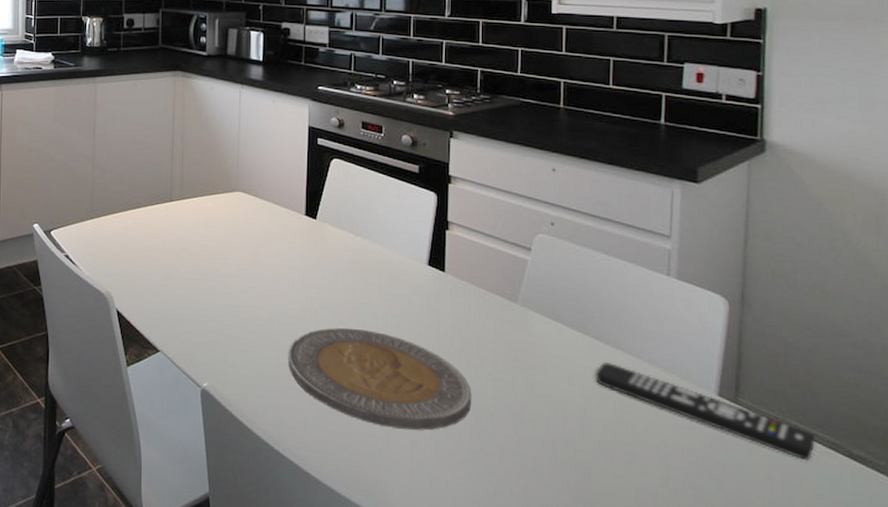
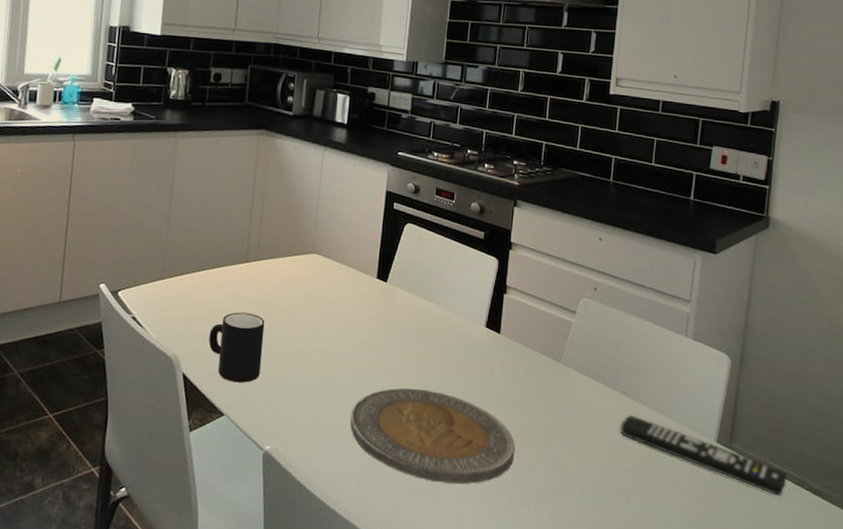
mug: none [139,250,194,320] -> present [209,312,265,383]

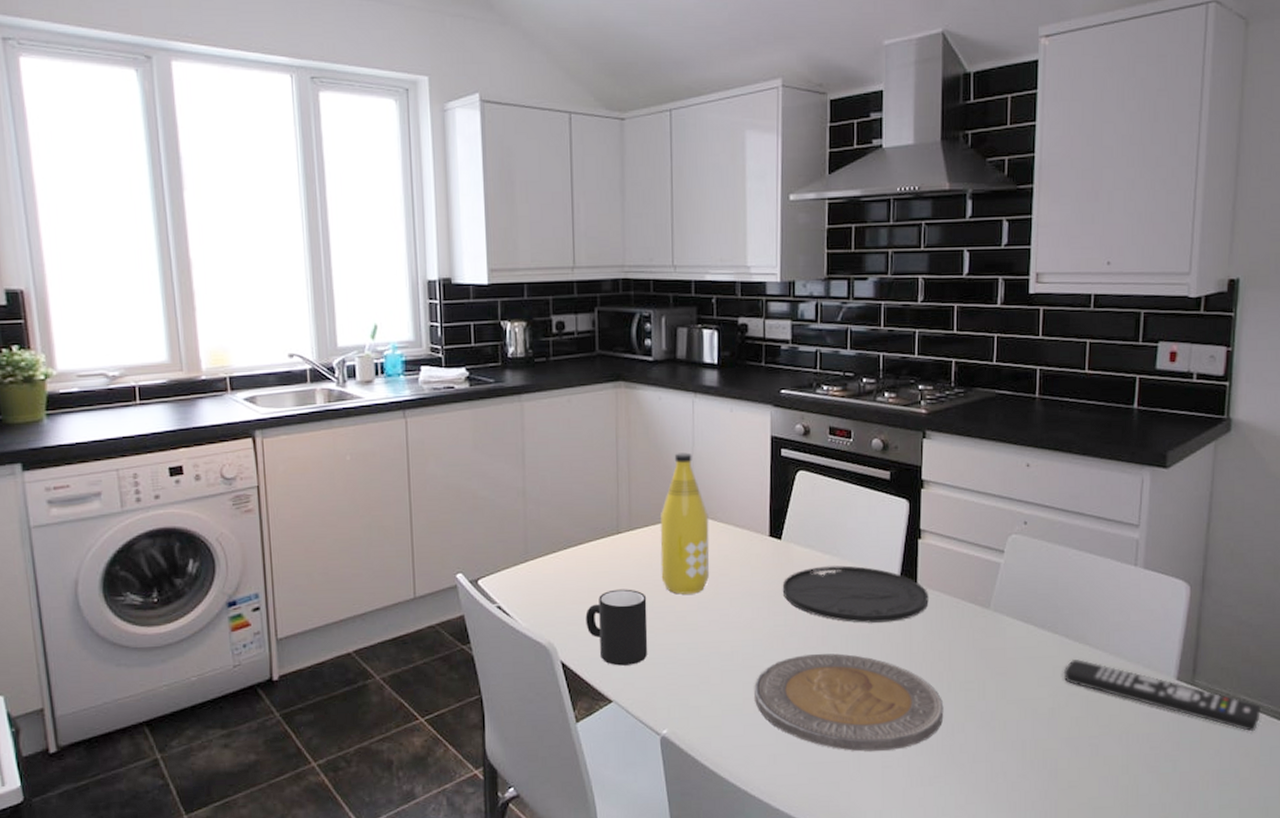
bottle: none [279,197,327,323] -> present [660,452,710,594]
plate: none [383,310,509,366] -> present [782,565,929,623]

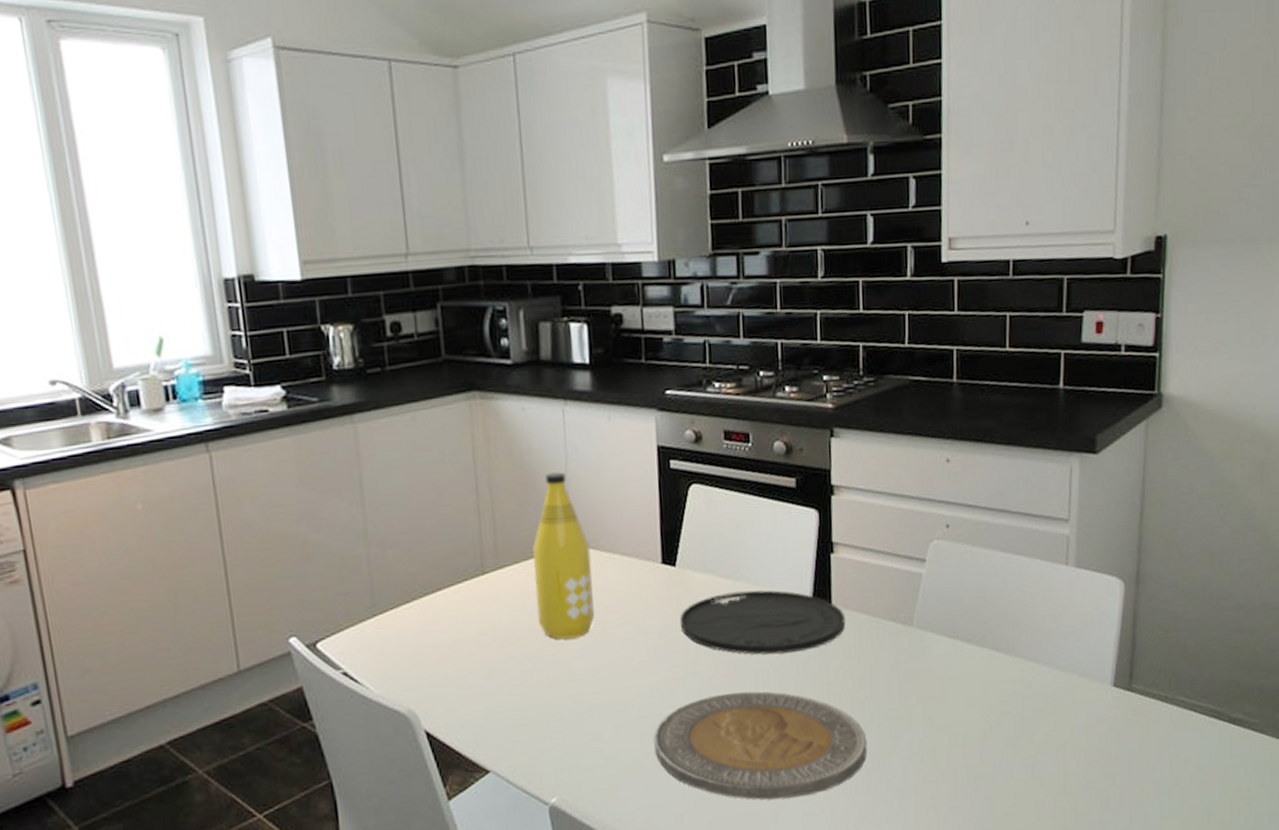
mug: present [585,589,648,666] -> none [451,638,528,730]
remote control: present [1064,659,1262,732] -> none [995,673,1201,735]

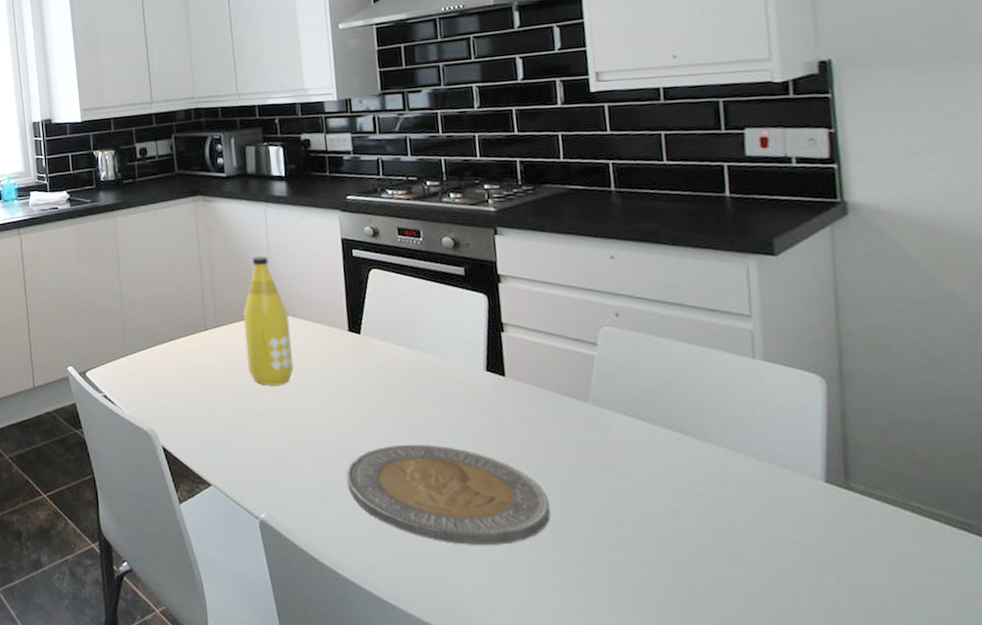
plate: present [679,590,846,655] -> none [365,358,520,415]

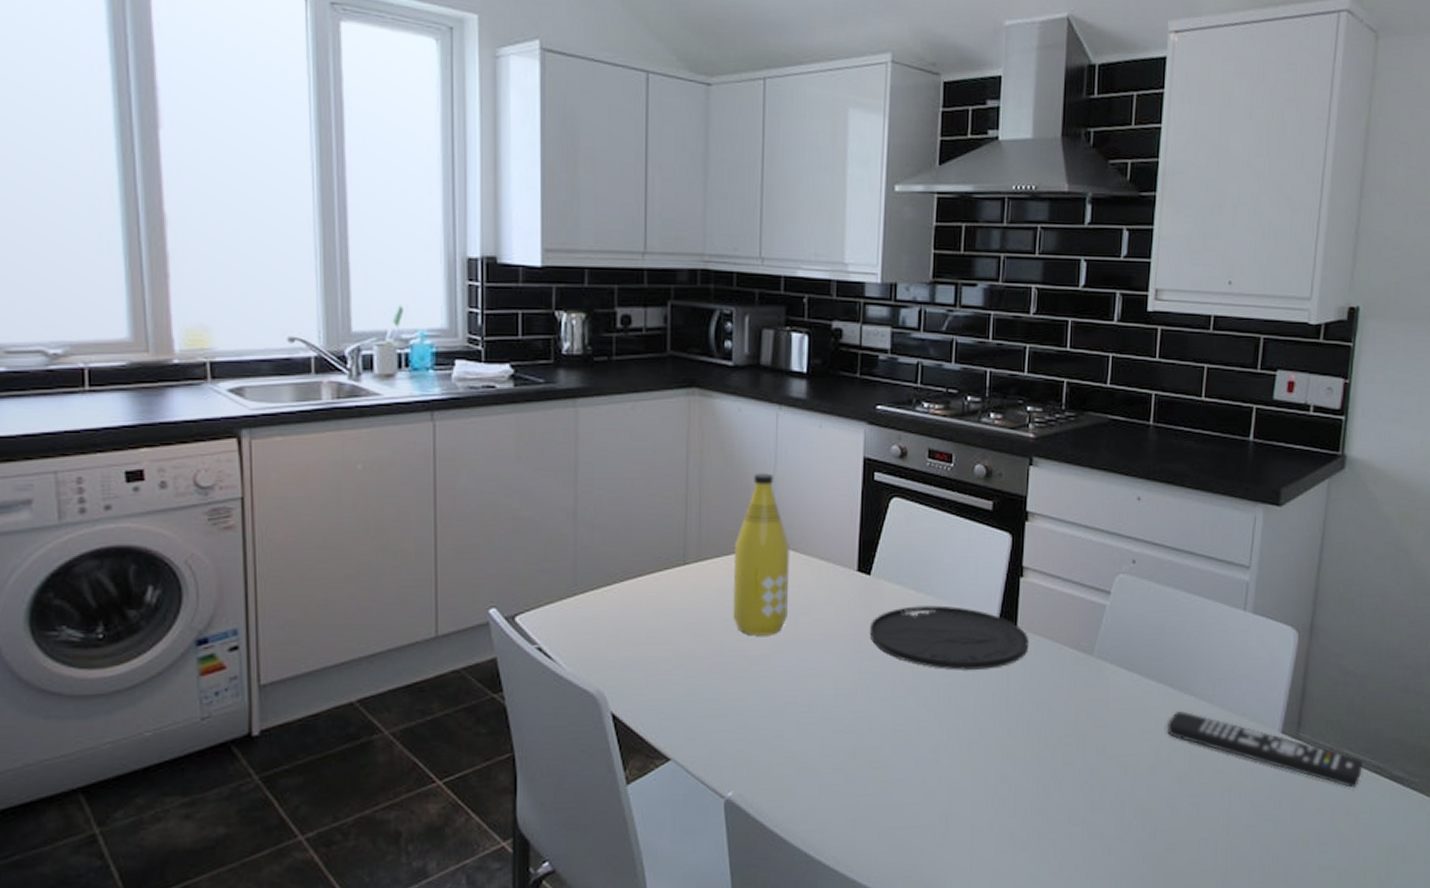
plate: present [347,445,551,545] -> none [834,704,1040,814]
plate: none [365,358,520,415] -> present [869,605,1029,670]
remote control: none [684,457,945,545] -> present [1167,711,1364,788]

